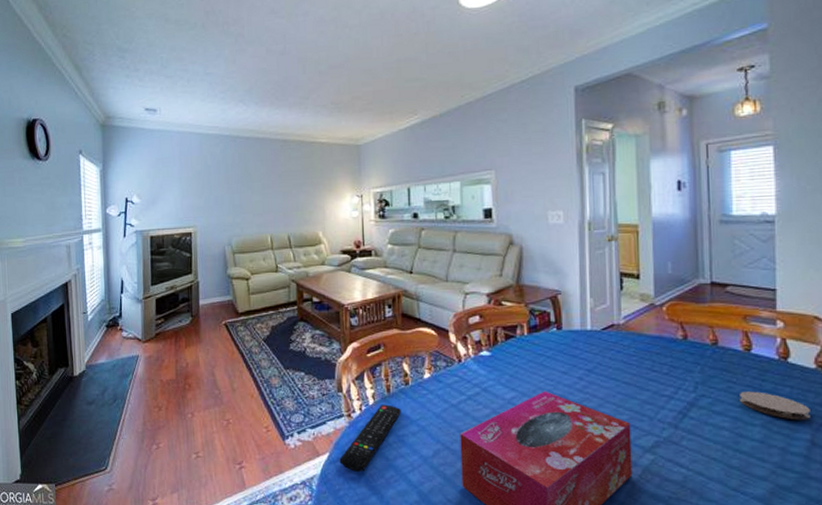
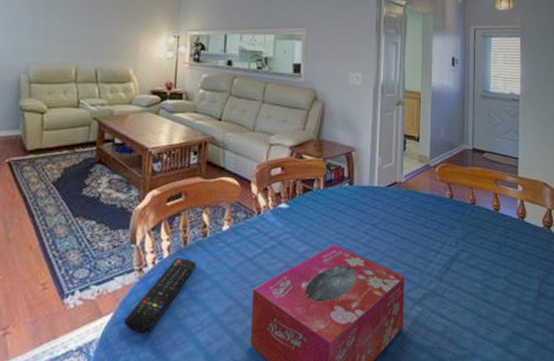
coaster: present [740,391,810,420] -> none [490,247,538,273]

